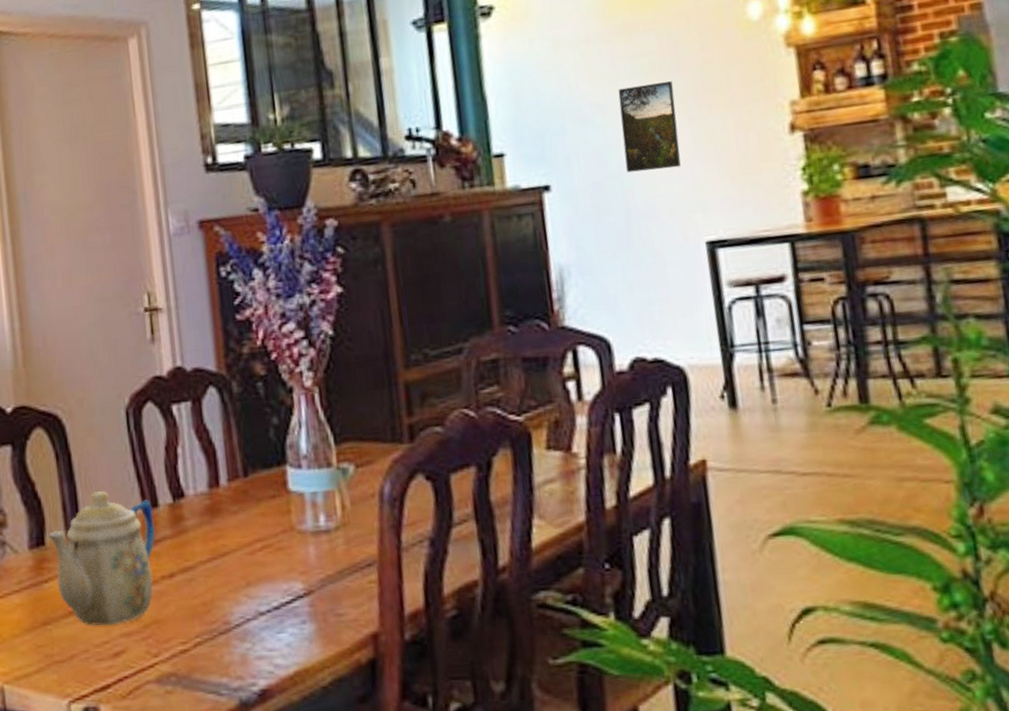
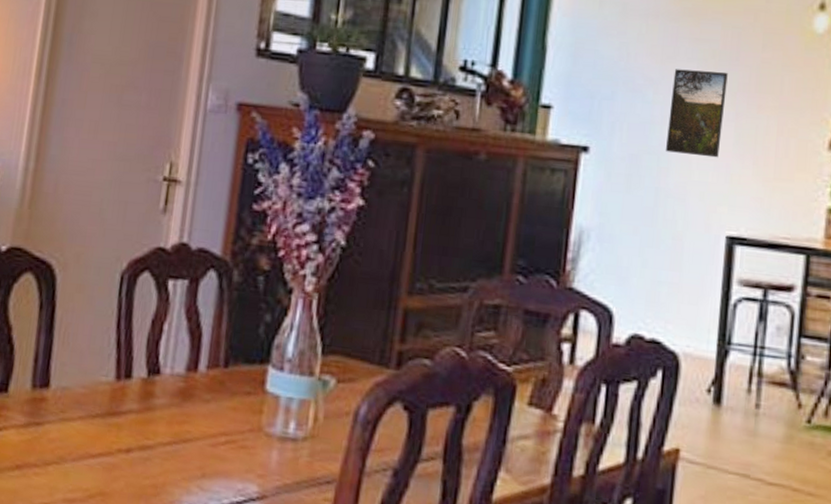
teapot: present [48,490,156,626] -> none [10,349,125,488]

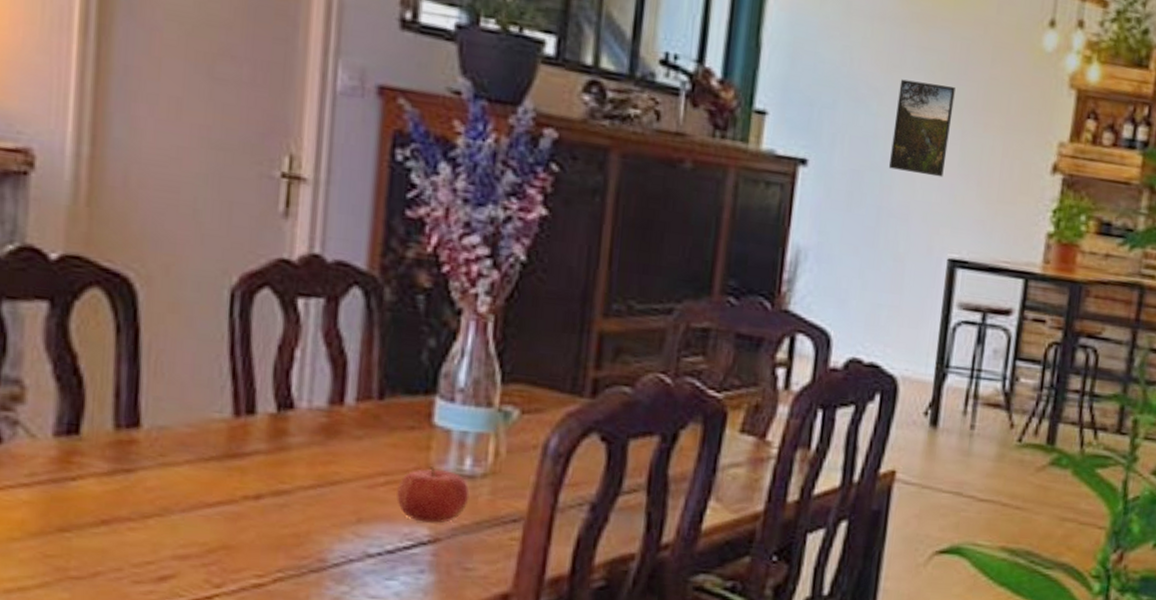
fruit: none [233,428,292,481] -> present [397,465,470,523]

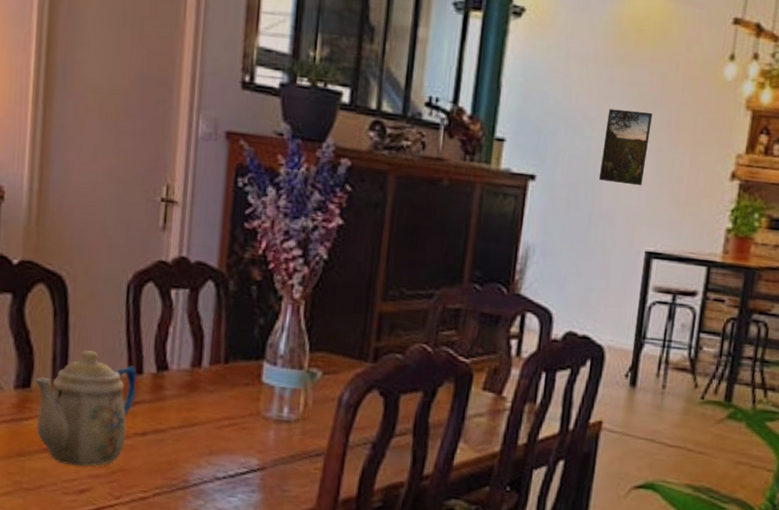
teapot: none [86,381,247,544] -> present [34,350,137,467]
fruit: present [397,465,470,523] -> none [236,412,287,456]

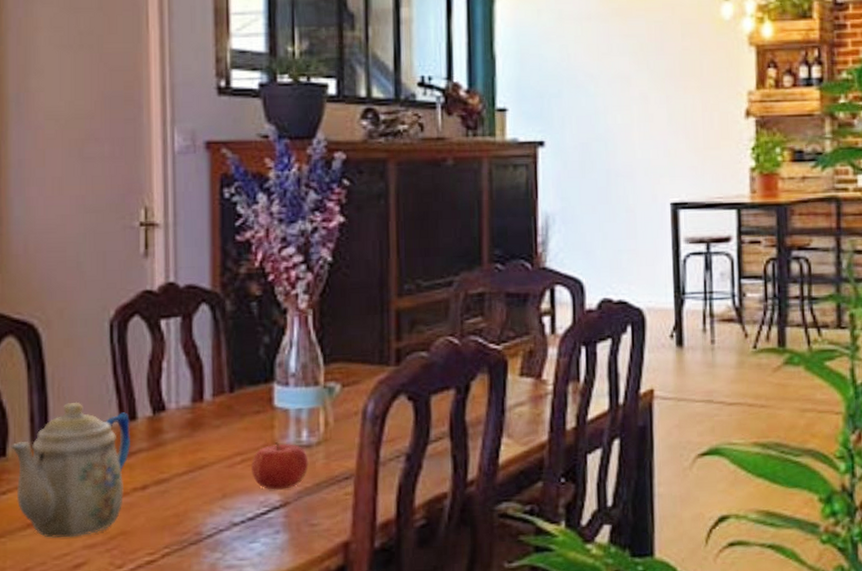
fruit: none [236,412,287,456] -> present [251,441,309,490]
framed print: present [599,109,652,186] -> none [610,61,657,137]

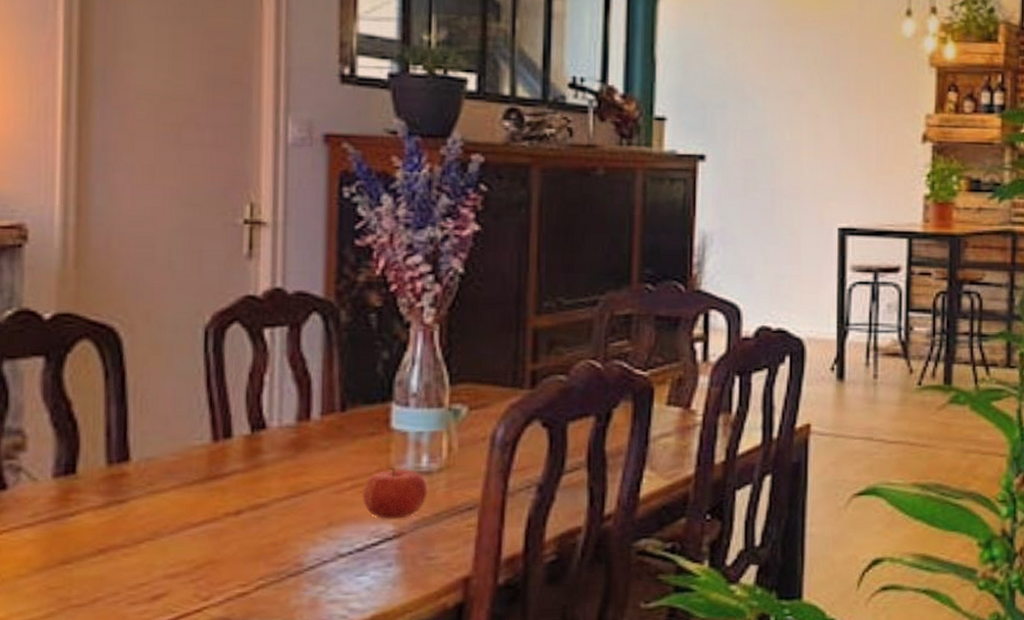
teapot: present [10,402,131,538] -> none [82,415,225,566]

